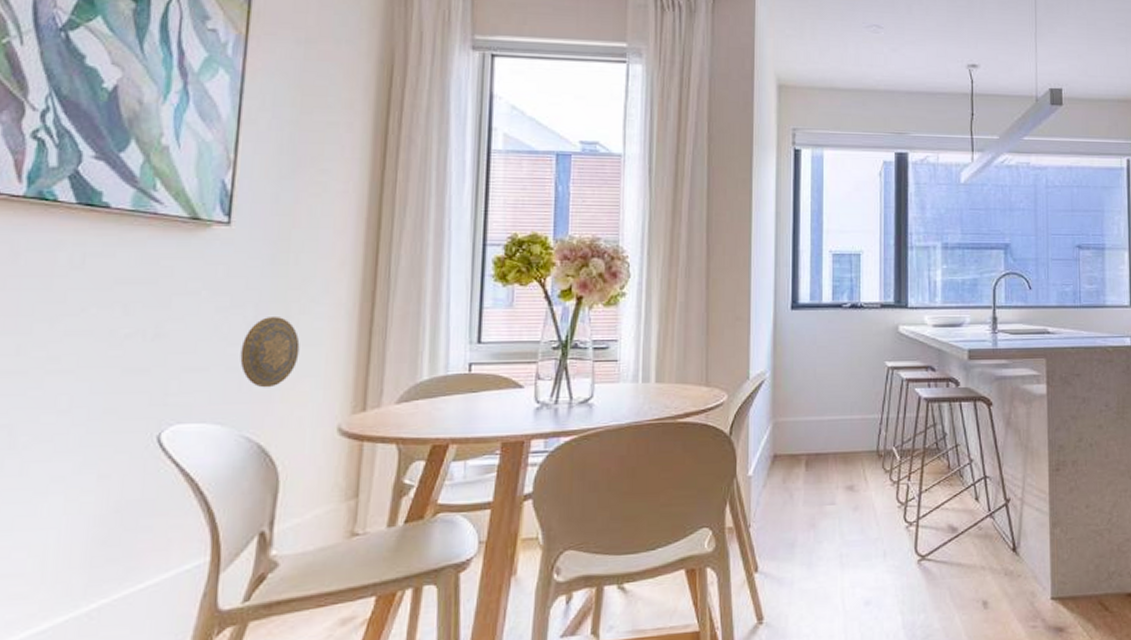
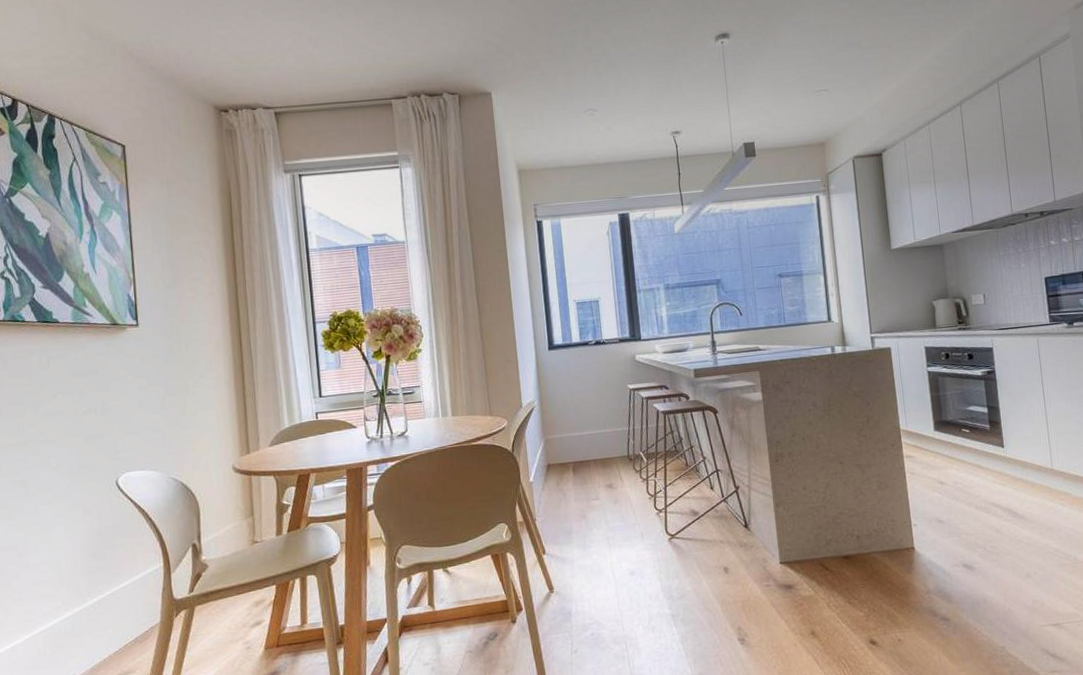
decorative plate: present [240,317,300,388] -> none [159,390,199,442]

